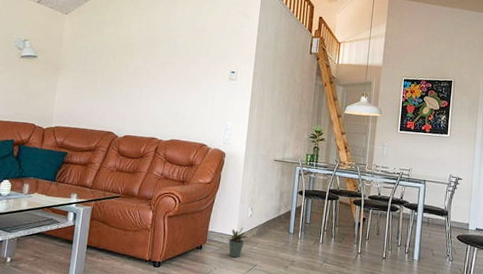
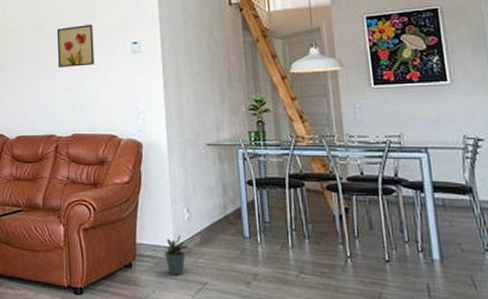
wall art: none [168,50,202,85] -> present [56,24,95,68]

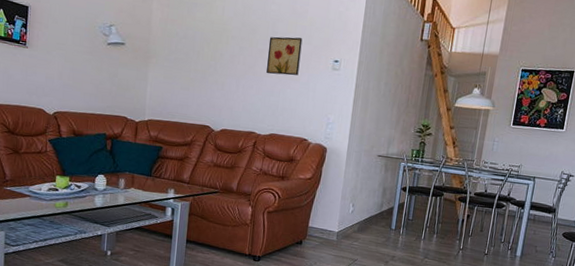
potted plant: present [164,235,189,276] -> none [328,223,348,253]

